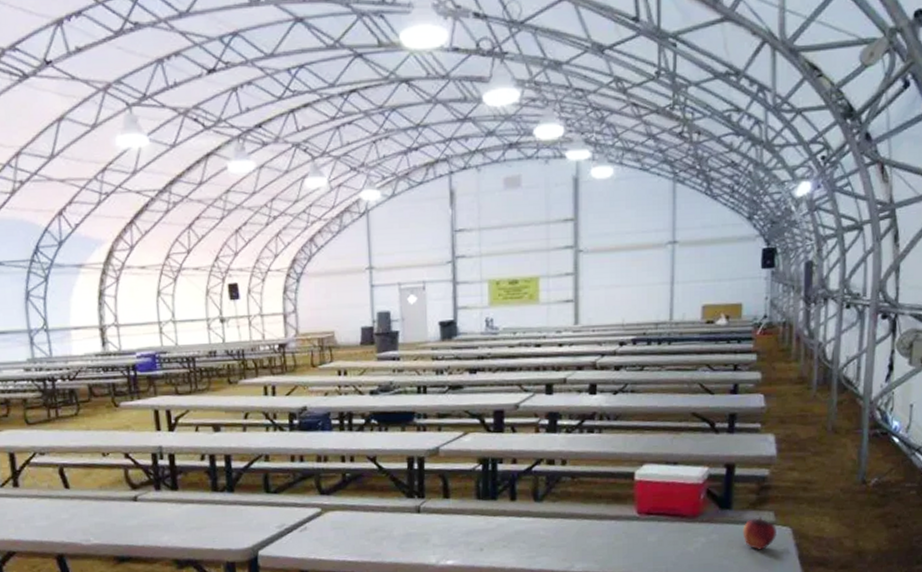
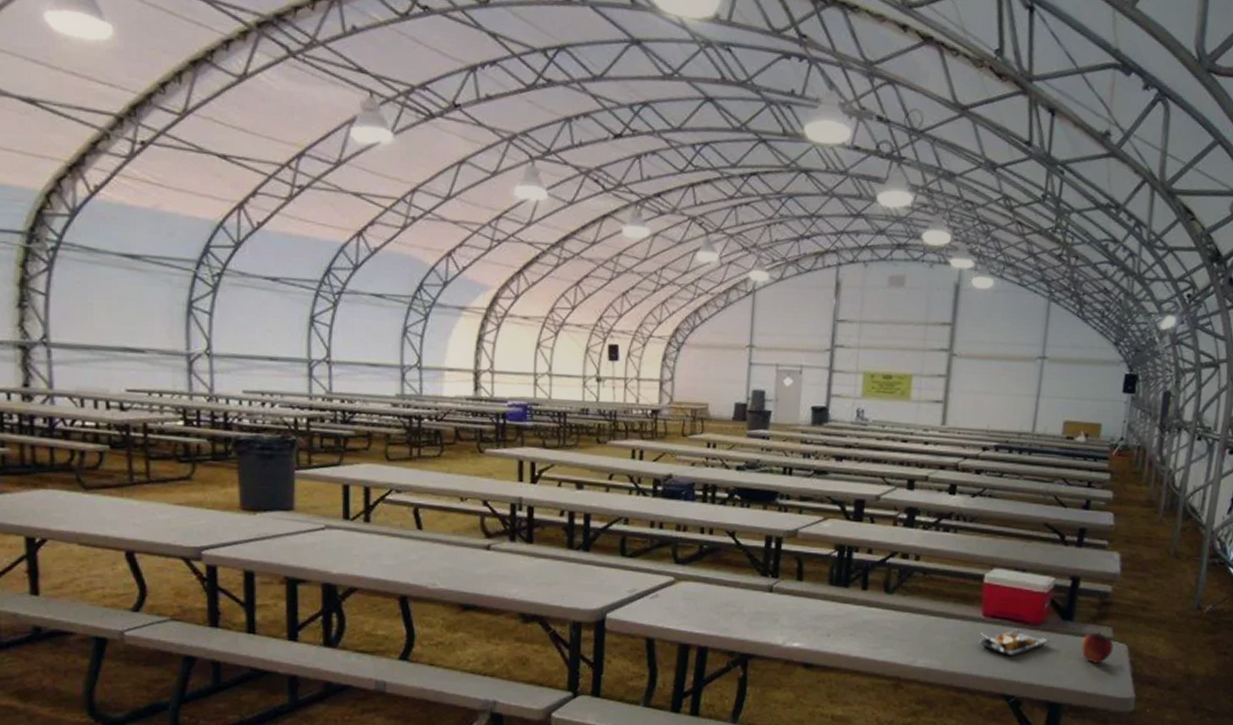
plate: none [634,523,710,552] -> present [977,628,1050,657]

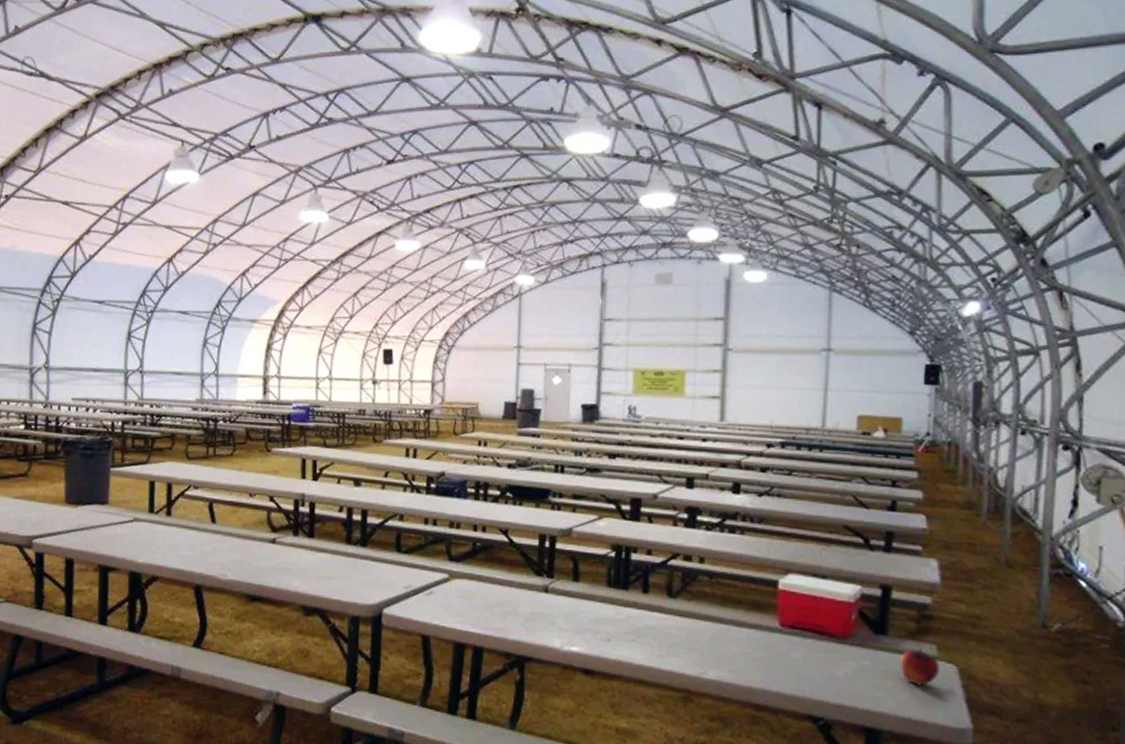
plate: present [977,628,1050,657] -> none [775,641,861,673]

